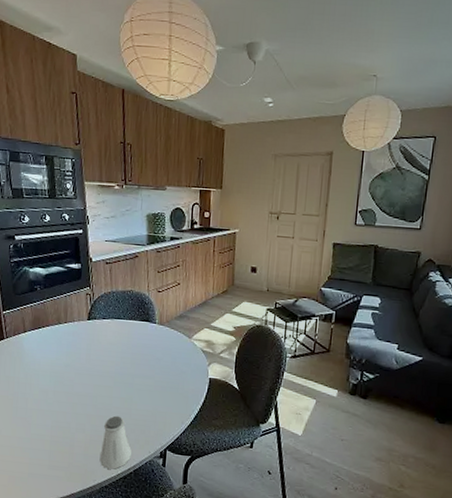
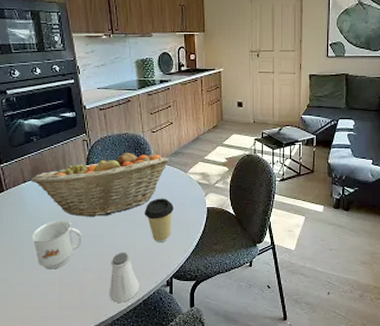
mug: none [27,375,78,426] -> present [32,221,83,270]
fruit basket: none [32,309,174,376] -> present [31,152,170,217]
coffee cup: none [143,362,174,411] -> present [145,198,174,243]

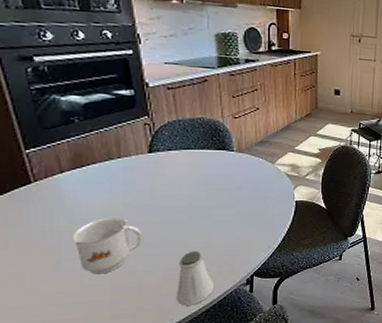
fruit basket: present [31,152,170,217] -> none [72,139,255,213]
coffee cup: present [145,198,174,243] -> none [222,191,257,240]

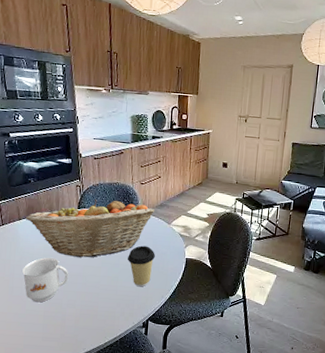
fruit basket: none [72,139,255,213] -> present [26,199,155,258]
saltshaker: present [176,250,215,306] -> none [88,292,118,339]
coffee cup: none [222,191,257,240] -> present [128,245,155,287]

